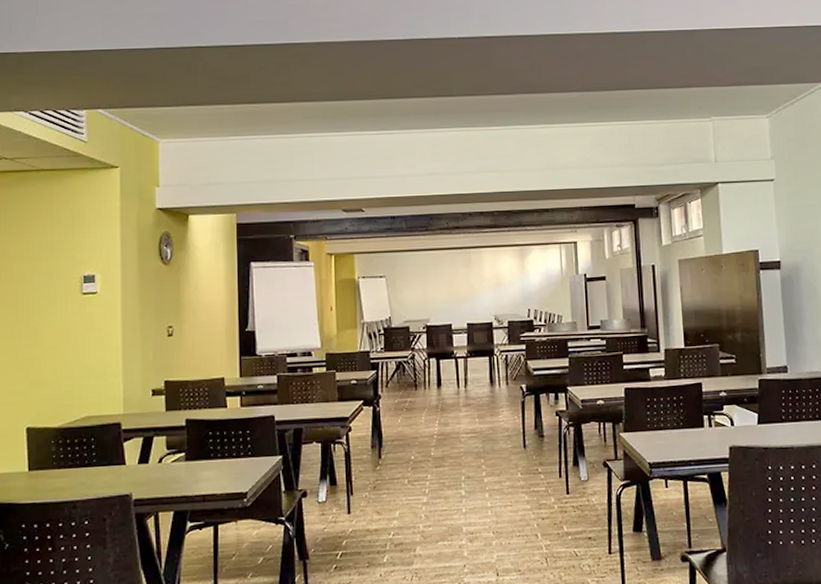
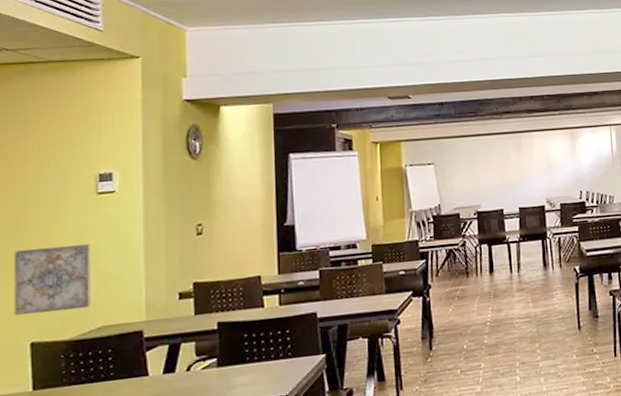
wall art: none [13,340,77,403] -> present [14,244,91,316]

